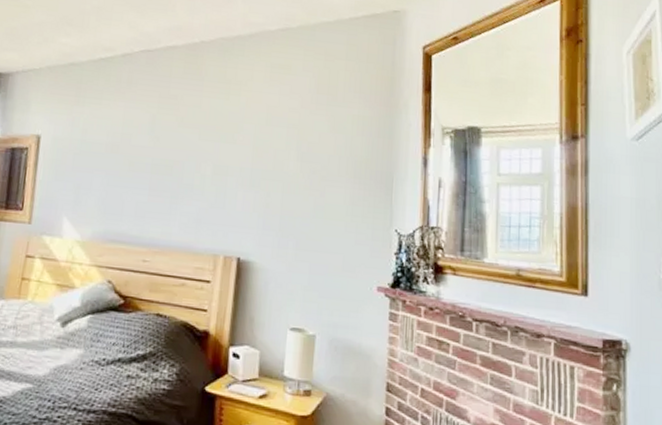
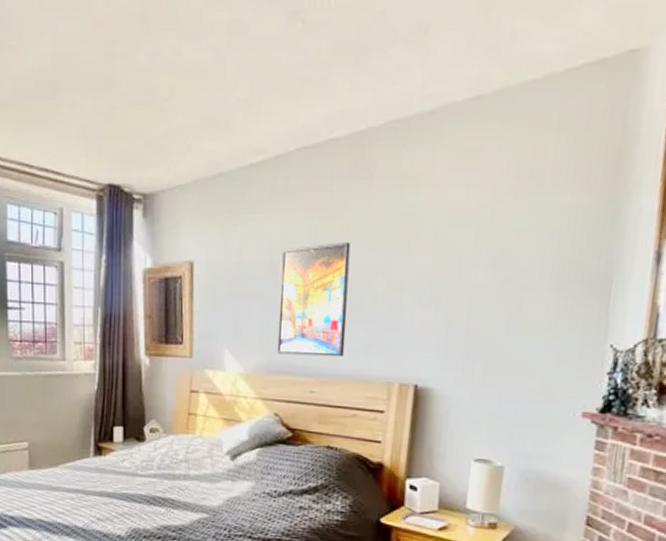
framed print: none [113,129,184,230] -> present [277,242,351,357]

